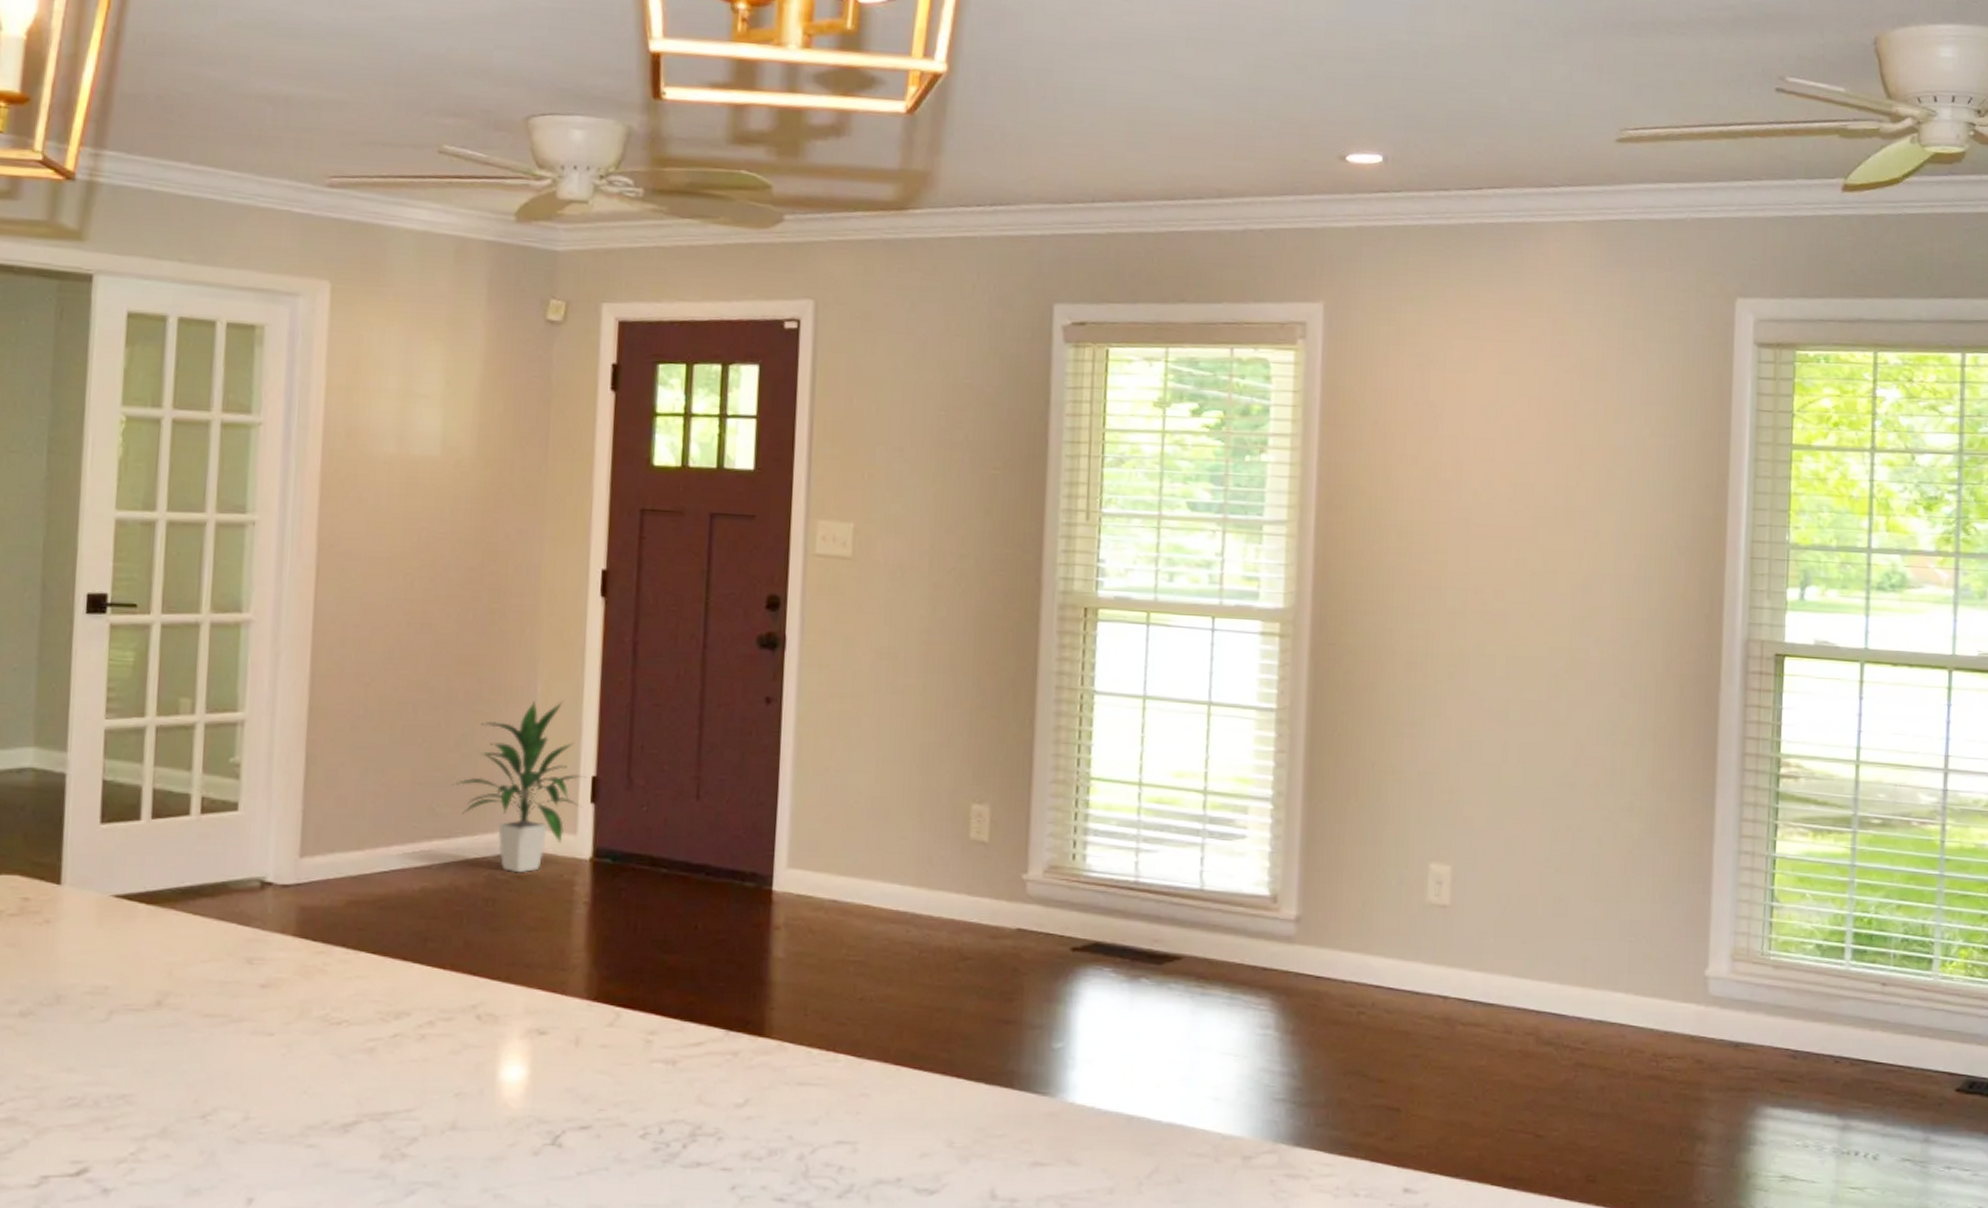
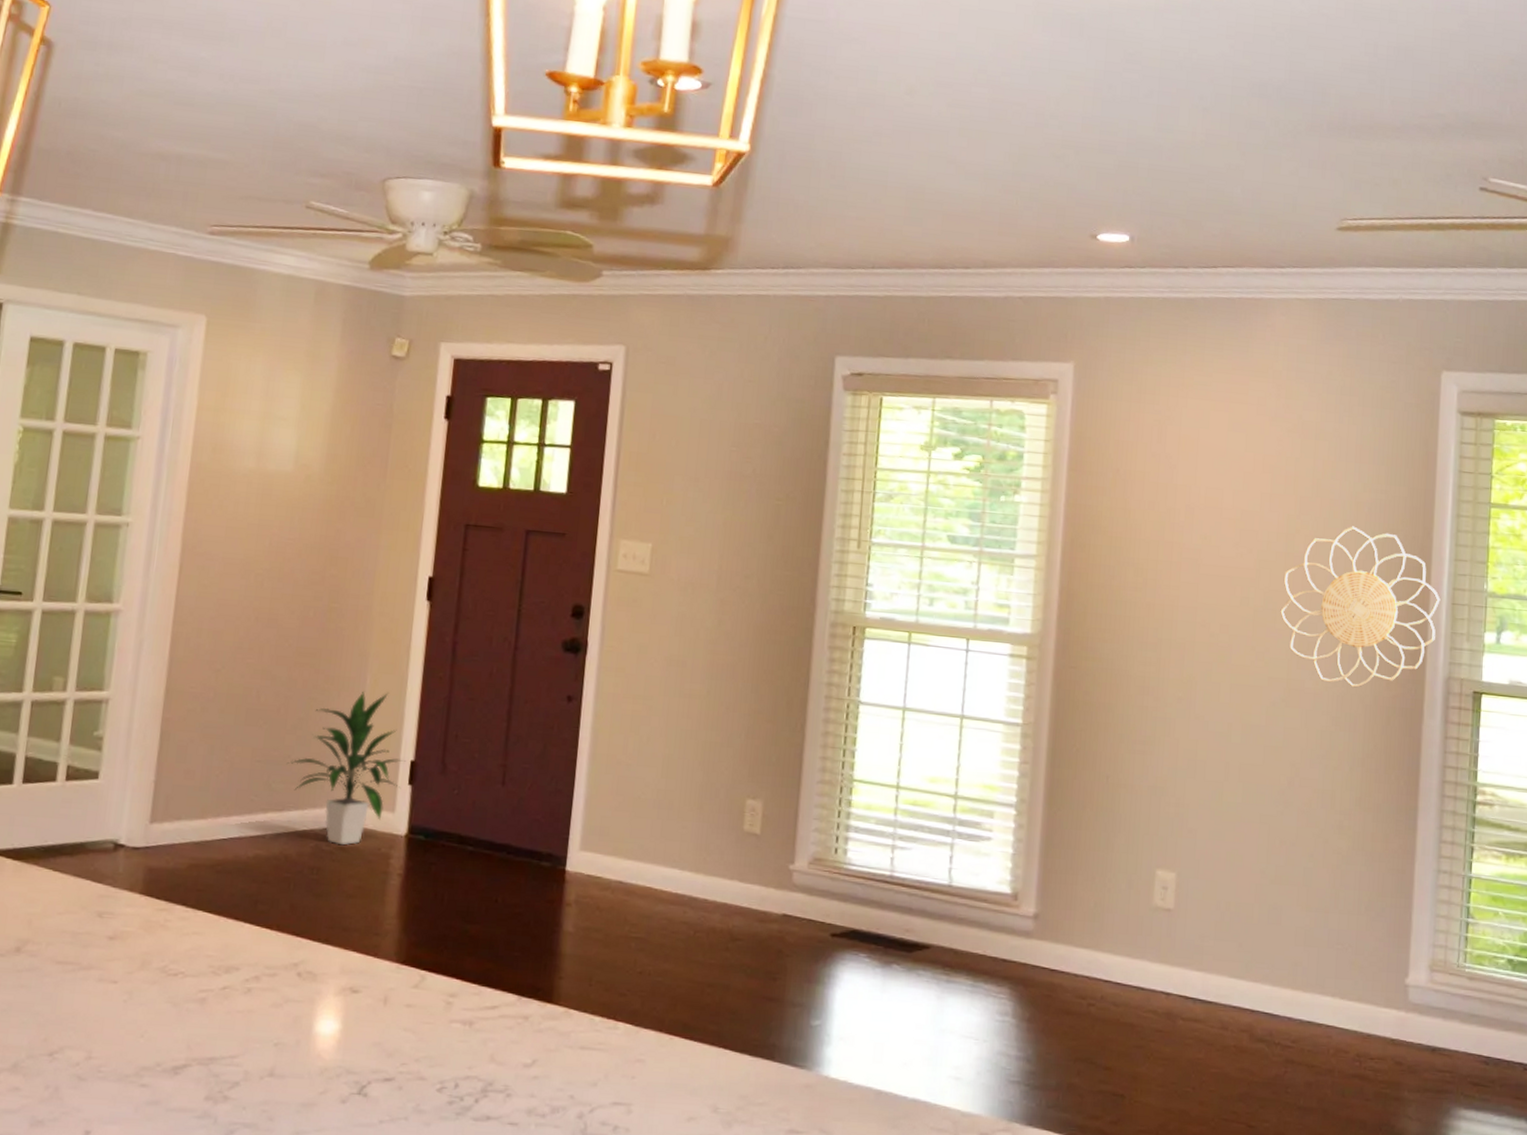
decorative wall piece: none [1560,475,1738,655] -> present [1280,526,1441,688]

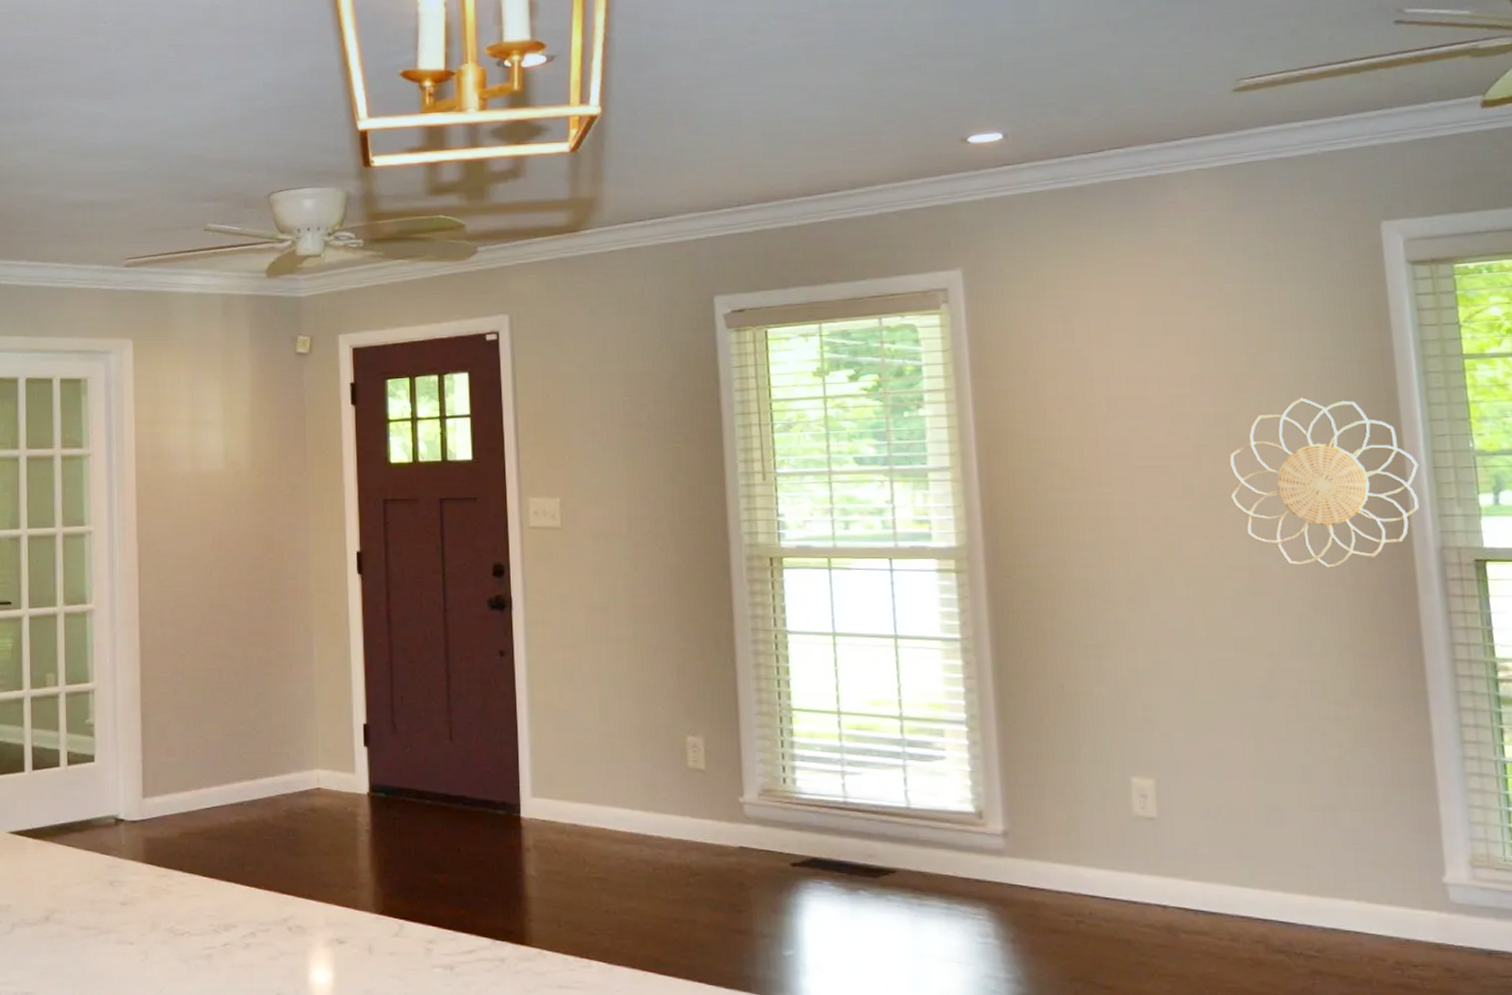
indoor plant: present [288,691,406,845] -> none [254,662,359,807]

